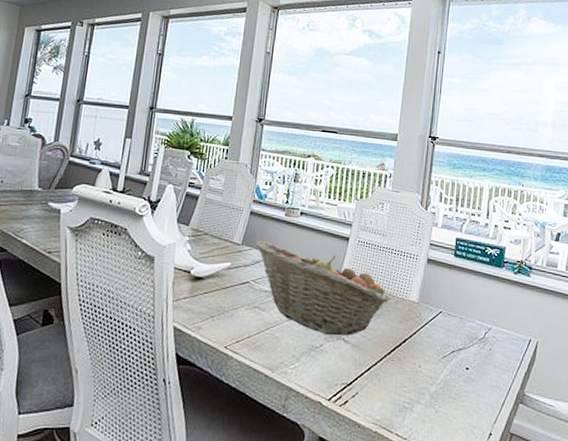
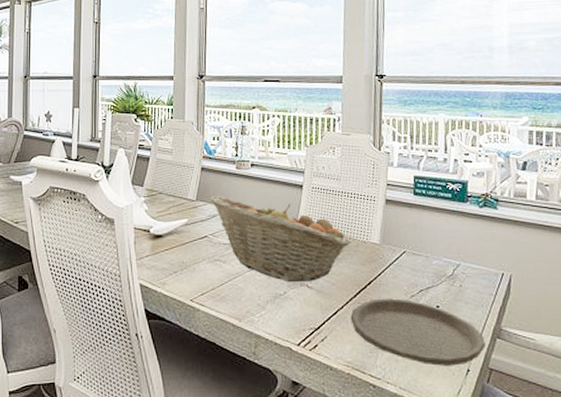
plate: none [383,357,509,429] -> present [350,298,486,366]

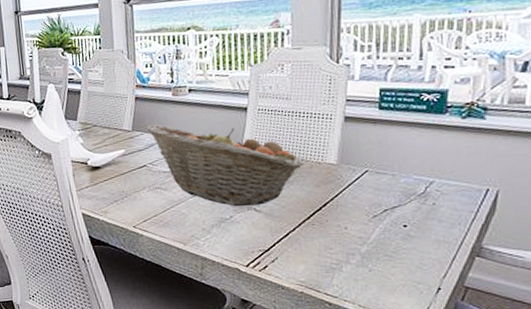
plate: present [350,298,486,366] -> none [303,219,461,285]

